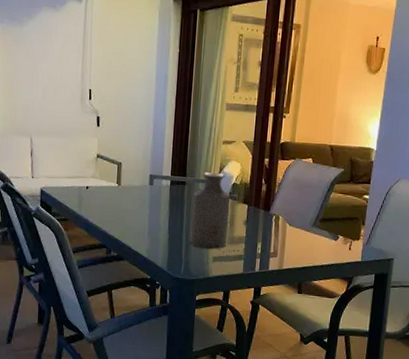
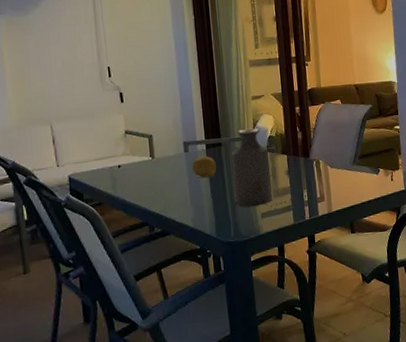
fruit: none [153,192,178,214] -> present [191,156,217,178]

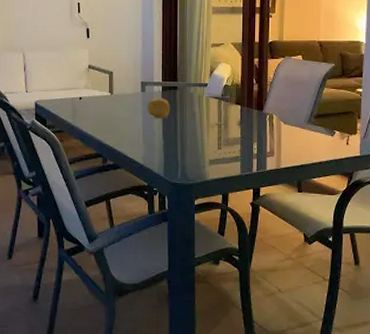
bottle: present [231,128,272,207] -> none [185,76,223,153]

